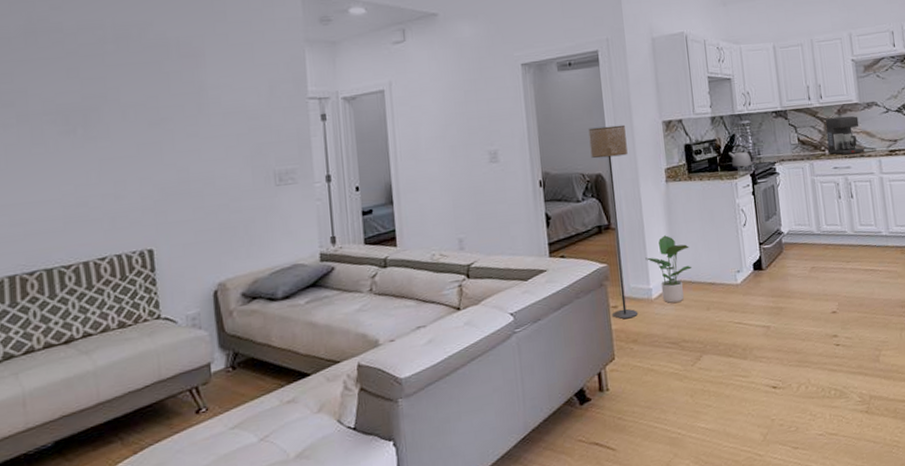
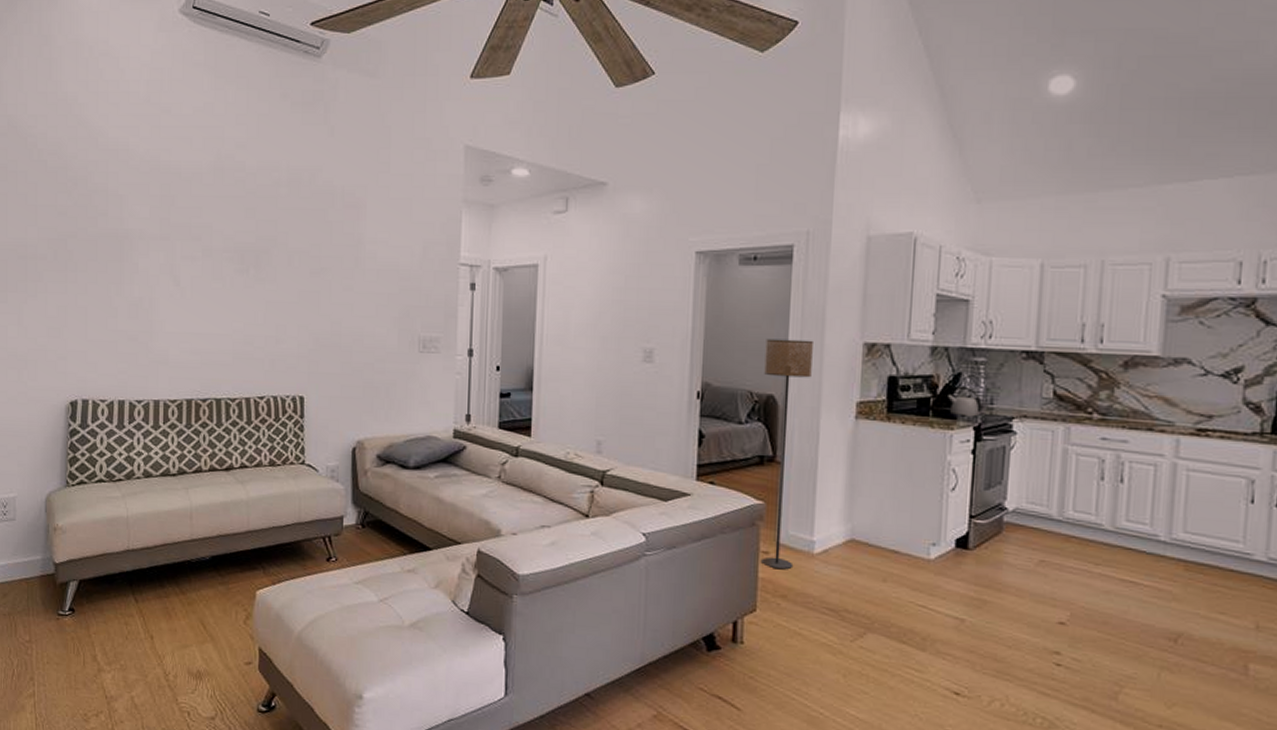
potted plant: present [645,235,692,304] -> none [813,482,873,565]
coffee maker: present [825,116,865,155] -> none [1096,370,1156,426]

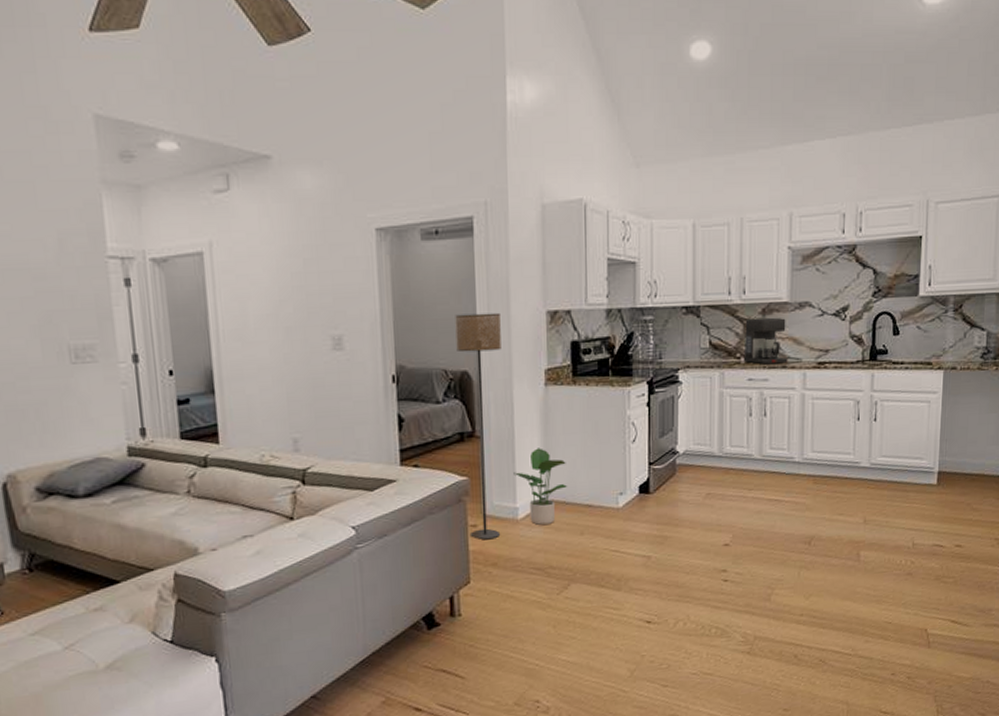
potted plant: none [813,482,873,565] -> present [513,448,567,526]
kettle: present [948,386,982,417] -> none [624,344,653,373]
coffee maker: none [1096,370,1156,426] -> present [743,317,788,365]

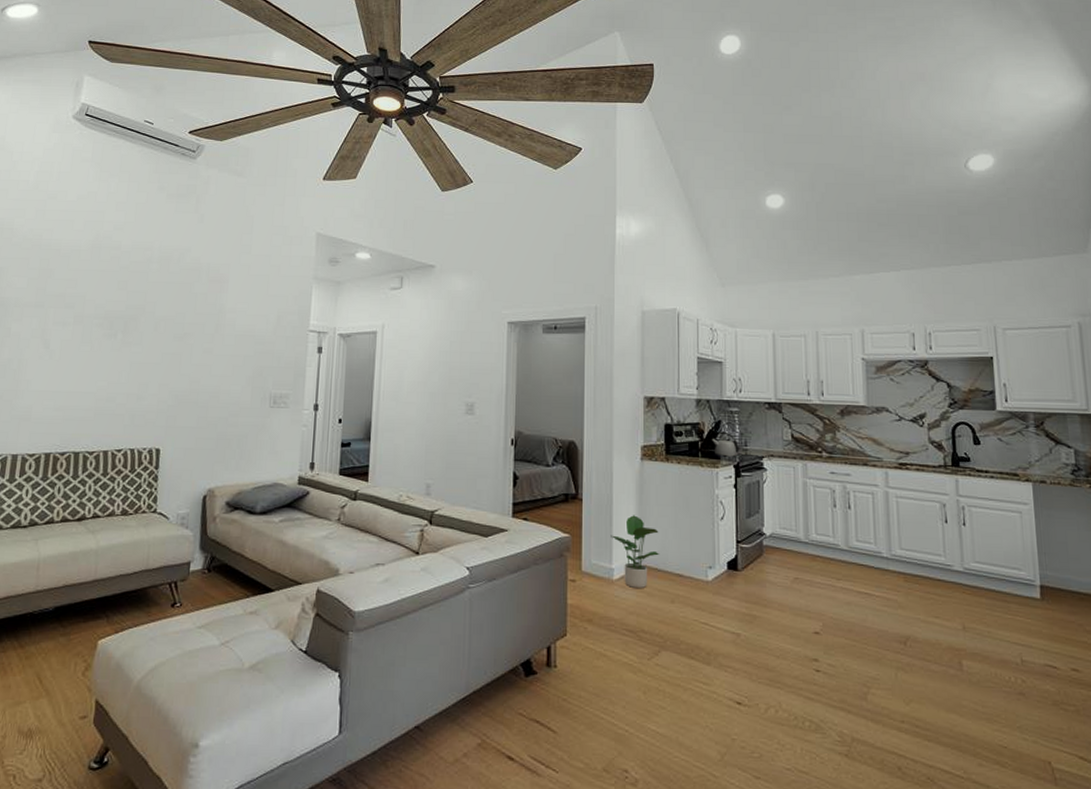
floor lamp: present [455,312,501,540] -> none [566,393,604,596]
kettle: none [624,344,653,373] -> present [712,431,739,457]
coffee maker: present [743,317,788,365] -> none [825,417,869,461]

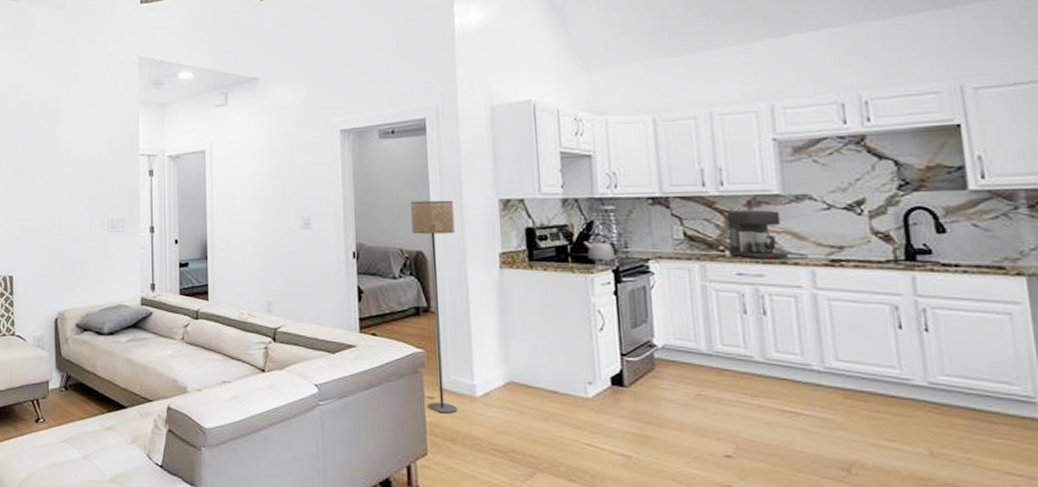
floor lamp: none [566,393,604,596] -> present [410,200,457,414]
potted plant: present [610,515,659,589] -> none [470,328,528,407]
coffee maker: none [825,417,869,461] -> present [726,210,788,259]

